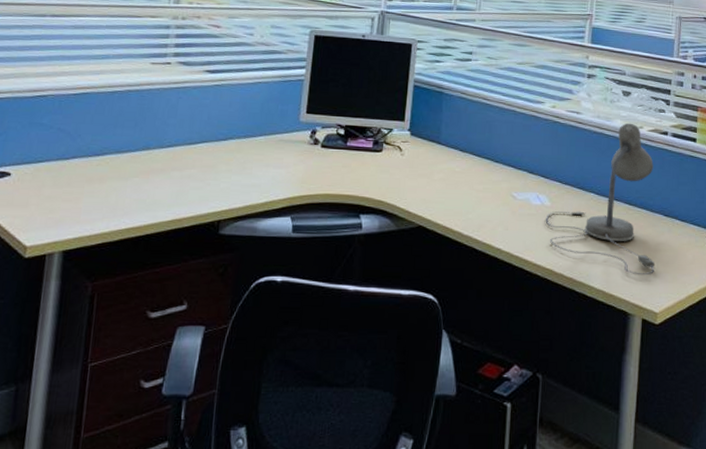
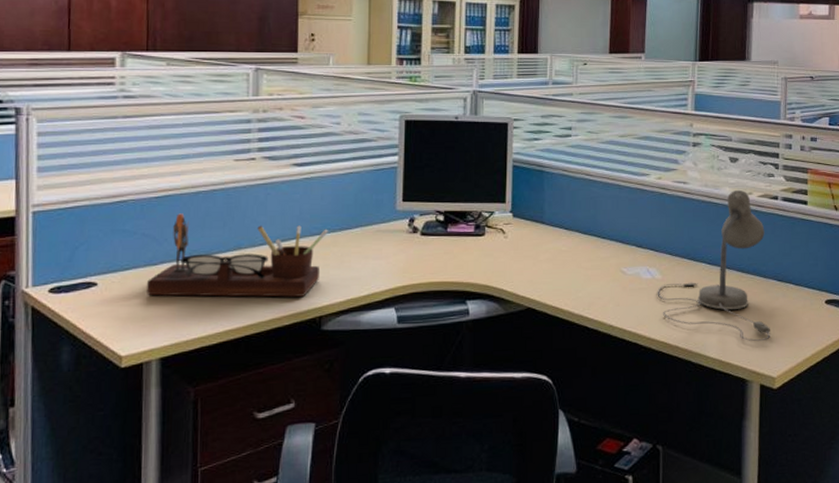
desk organizer: none [56,111,233,200] -> present [146,213,328,297]

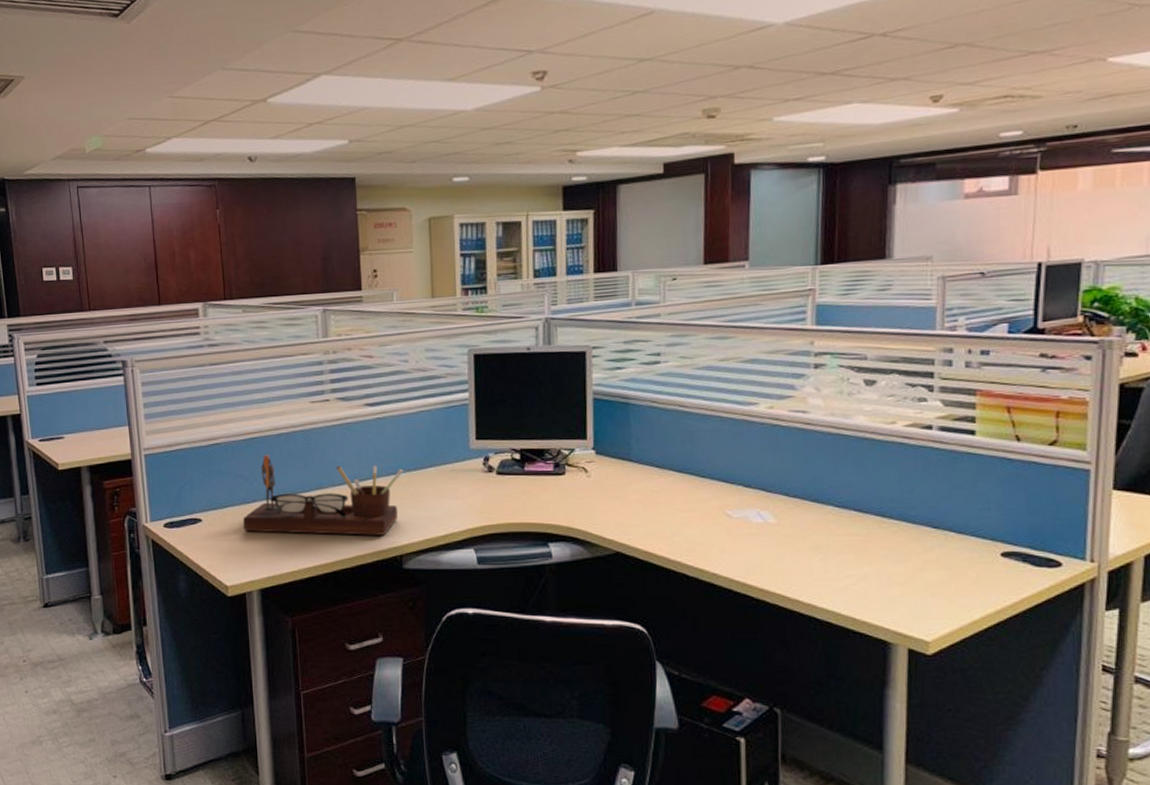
desk lamp: present [657,189,770,342] -> none [771,418,922,599]

